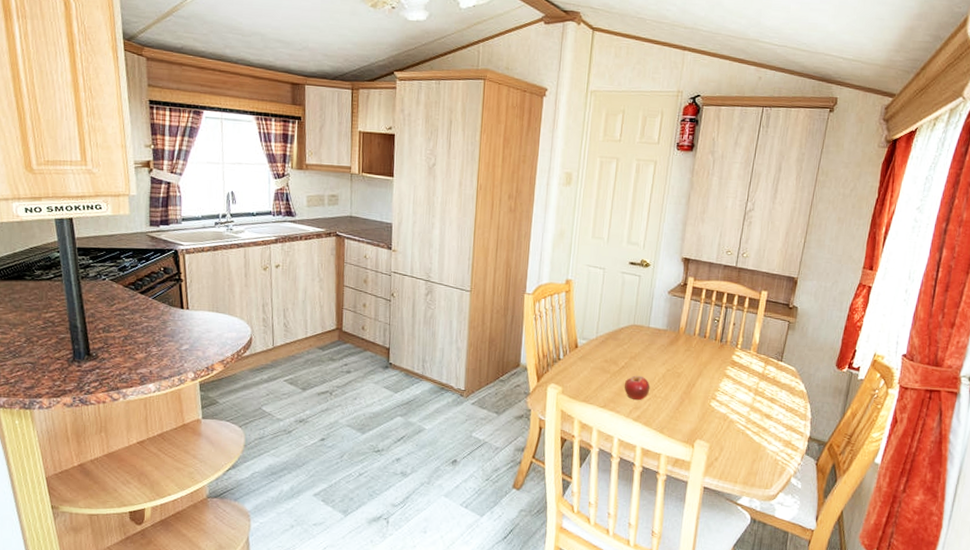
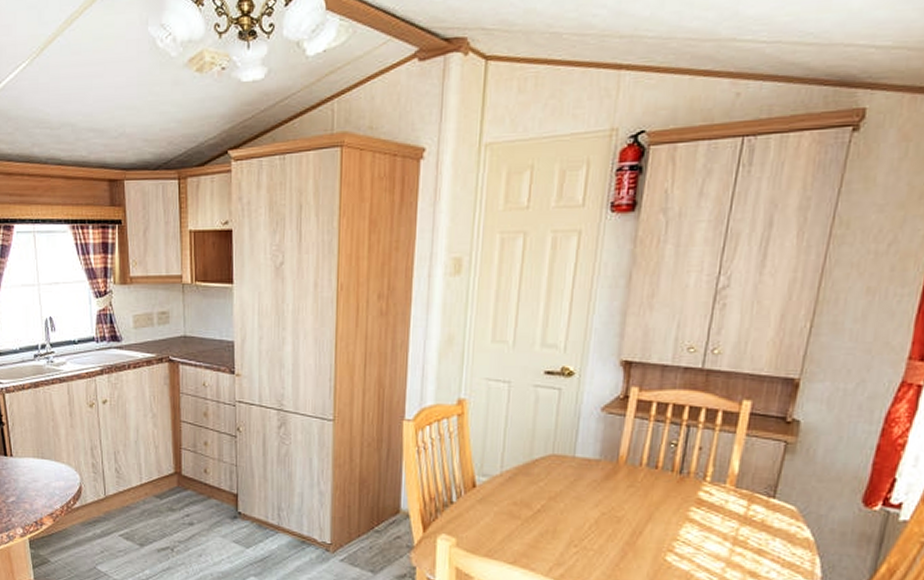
fruit: present [624,375,650,401] -> none [540,521,578,555]

